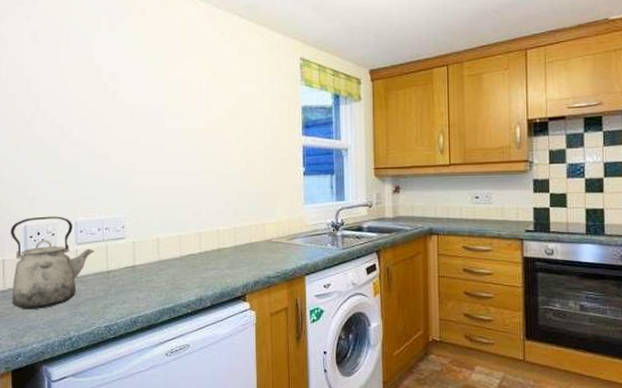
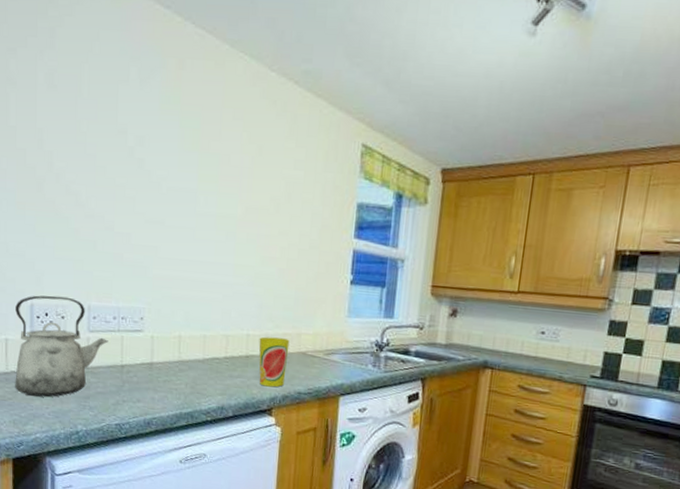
cup: none [228,230,256,275] -> present [259,336,290,388]

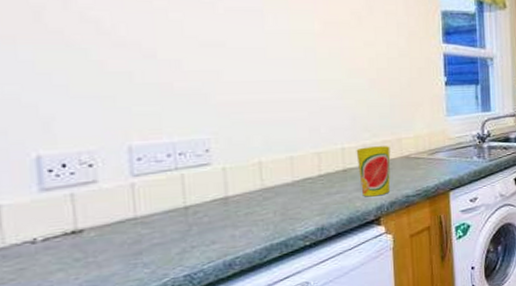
kettle: present [15,295,108,398] -> none [10,140,163,270]

